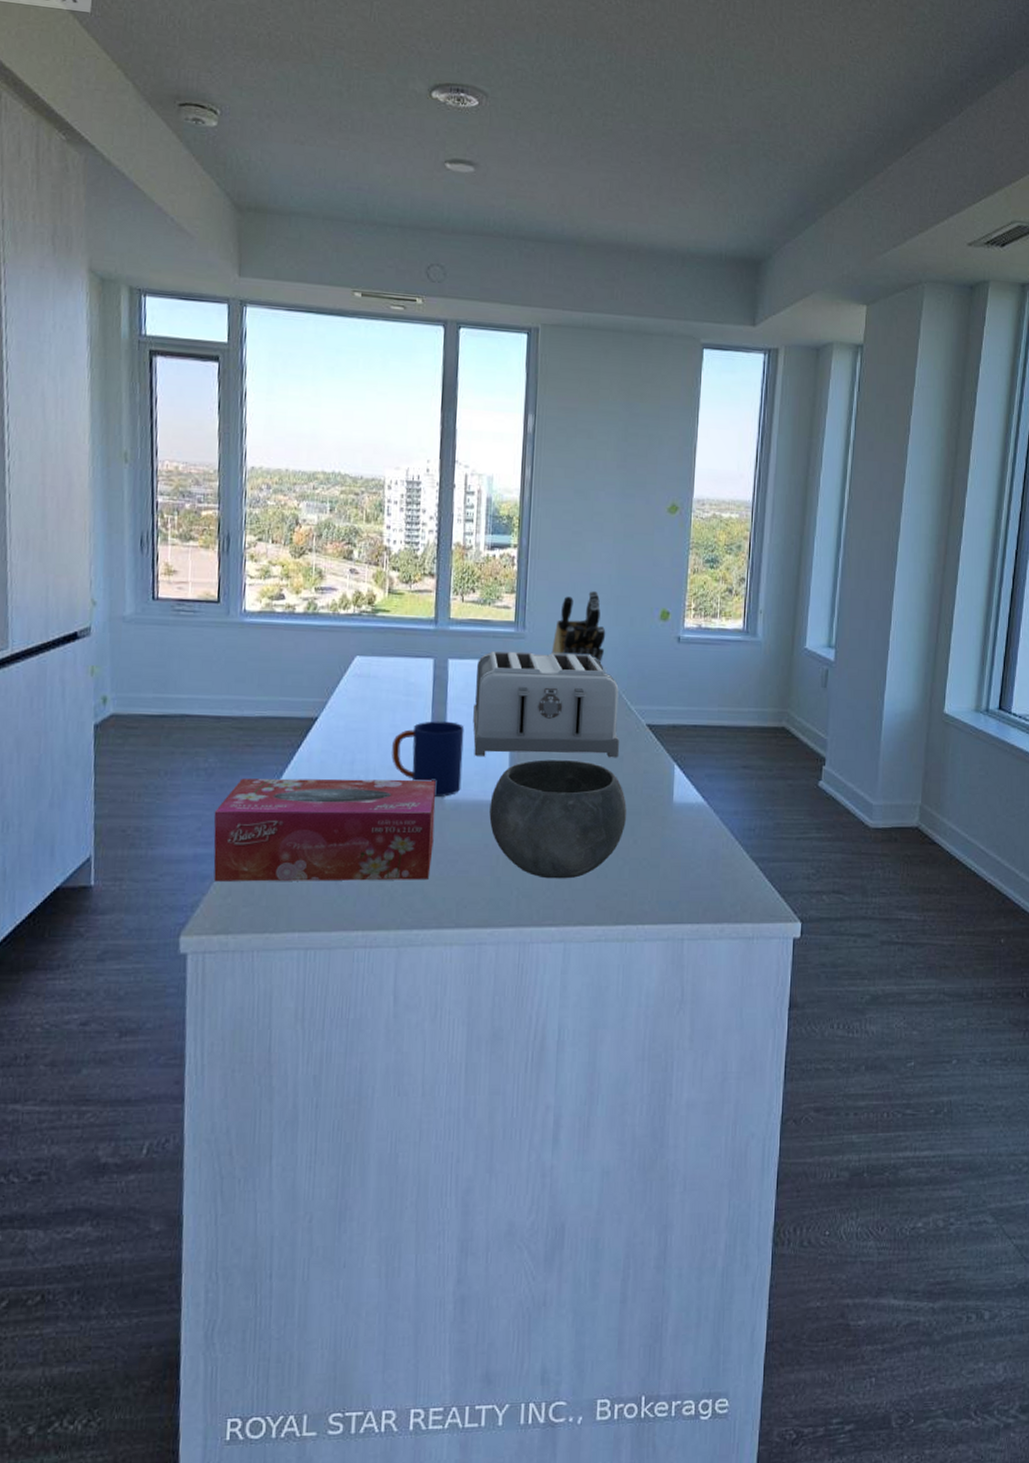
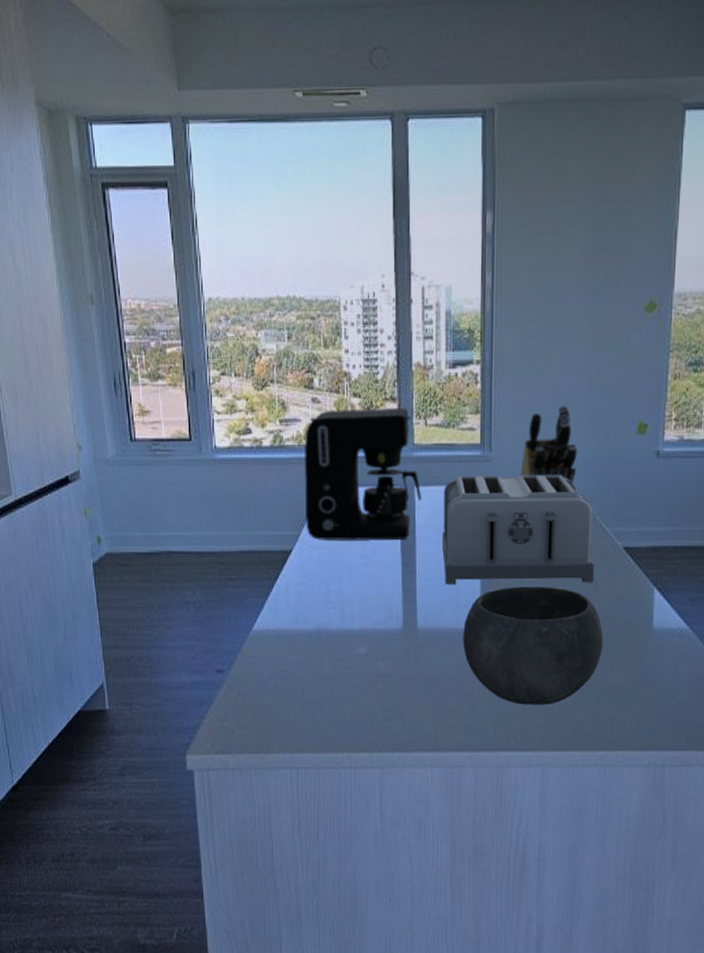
tissue box: present [213,778,436,882] -> none [205,609,410,707]
coffee maker: none [334,581,455,711] -> present [305,408,421,541]
mug: present [392,721,465,797] -> none [364,550,434,625]

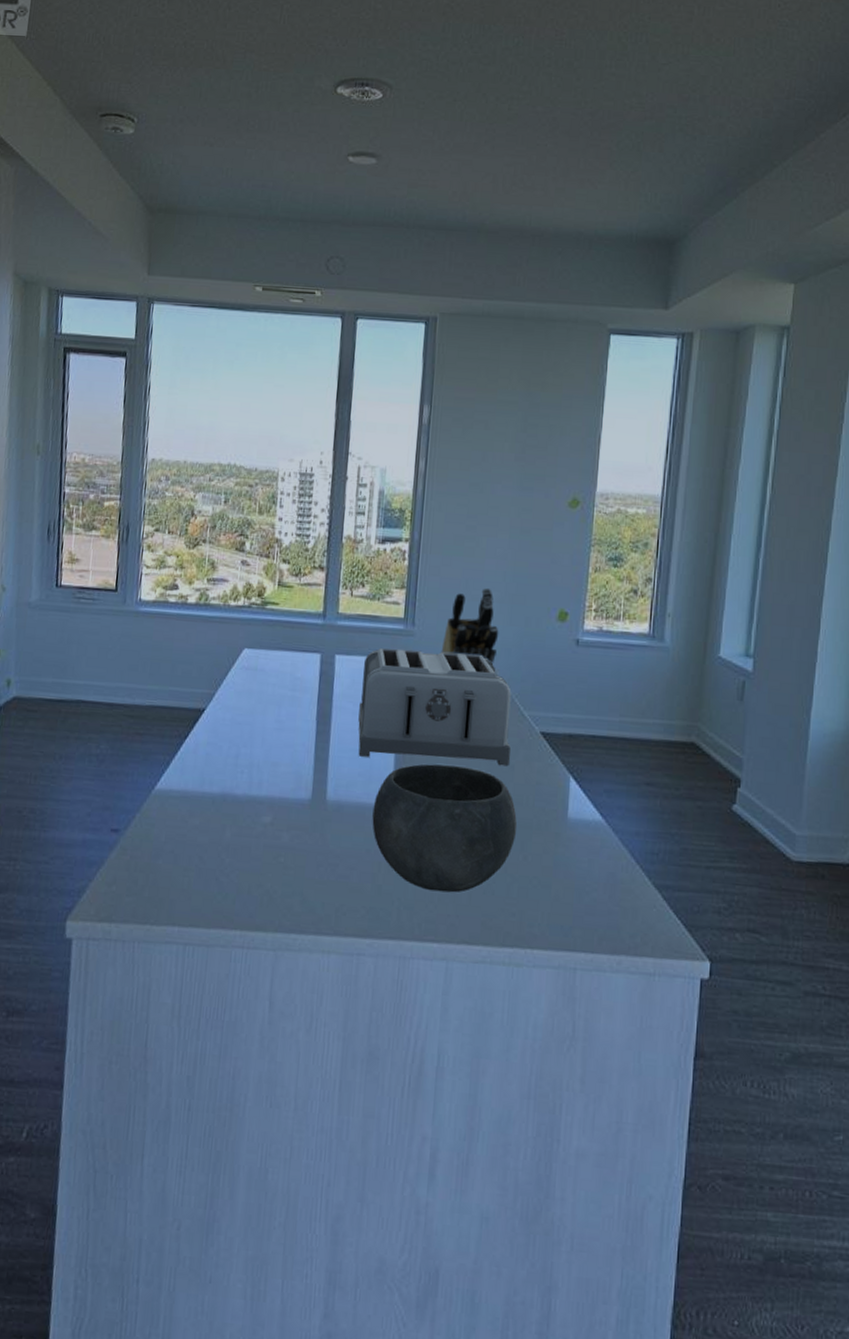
coffee maker: present [305,408,421,541] -> none [222,573,342,708]

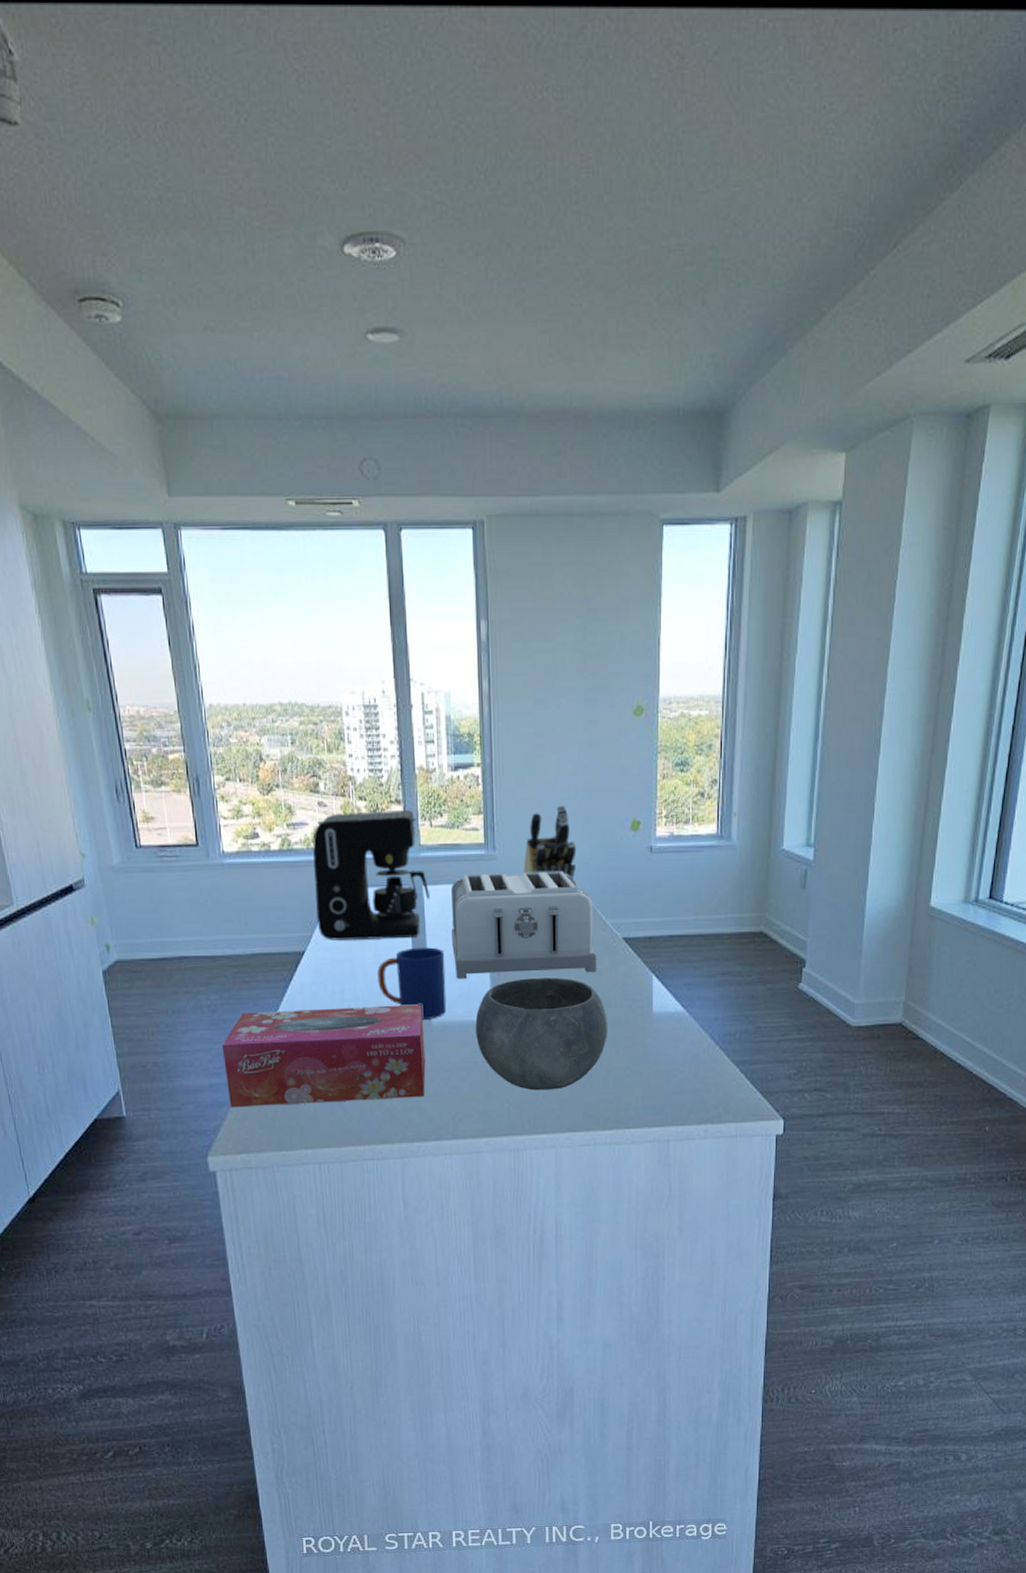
tissue box: none [100,766,319,883] -> present [221,1004,426,1108]
coffee maker: none [222,573,342,708] -> present [313,810,430,940]
mug: none [276,718,350,797] -> present [377,947,447,1020]

